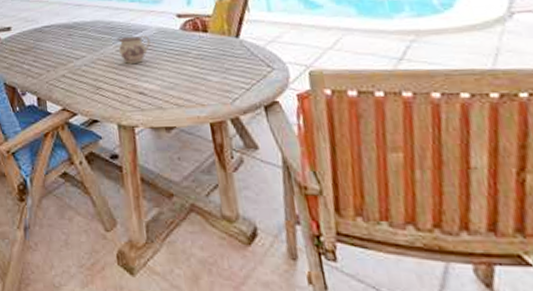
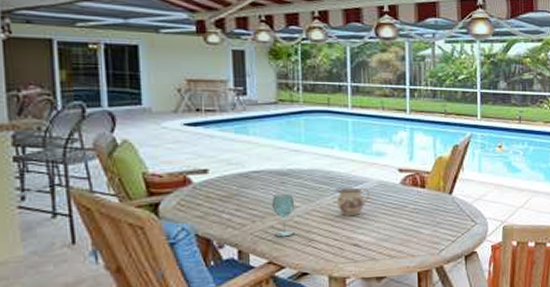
wine glass: none [62,45,83,86] -> present [271,194,295,237]

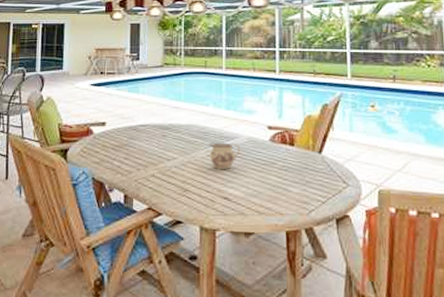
wine glass: present [271,194,295,237] -> none [154,146,173,186]

